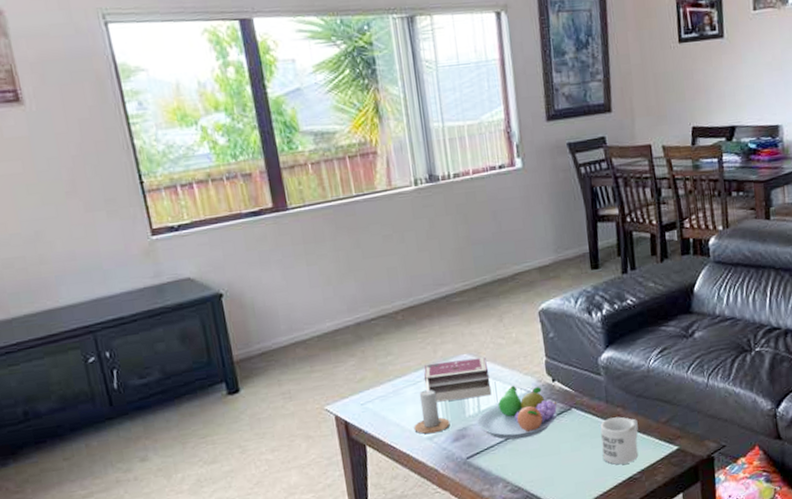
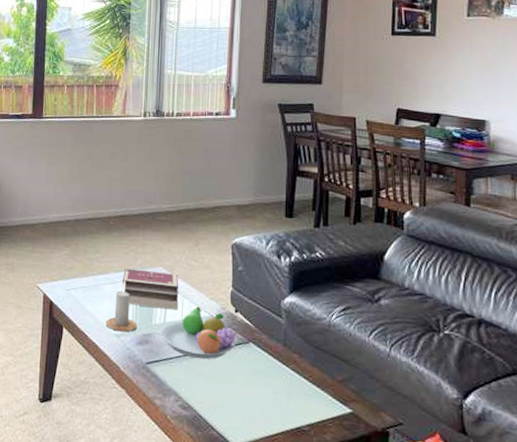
mug: present [600,416,639,465] -> none [273,361,313,413]

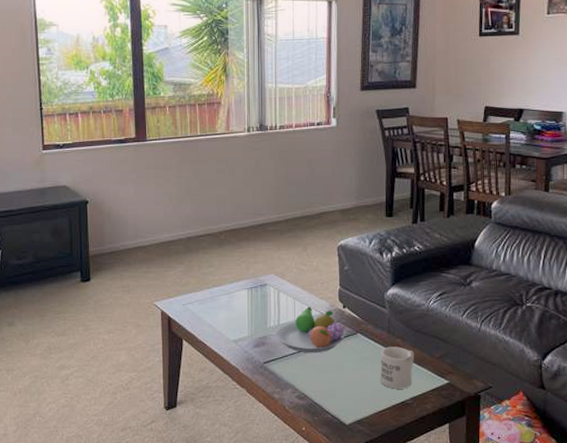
candle: present [106,280,137,332] -> none [223,290,253,338]
book: present [121,268,179,310] -> none [236,278,291,312]
mug: none [273,361,313,413] -> present [380,347,414,389]

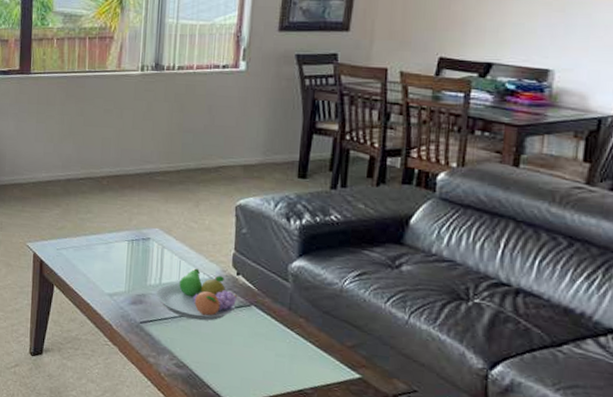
mug: present [380,347,414,389] -> none [274,325,320,376]

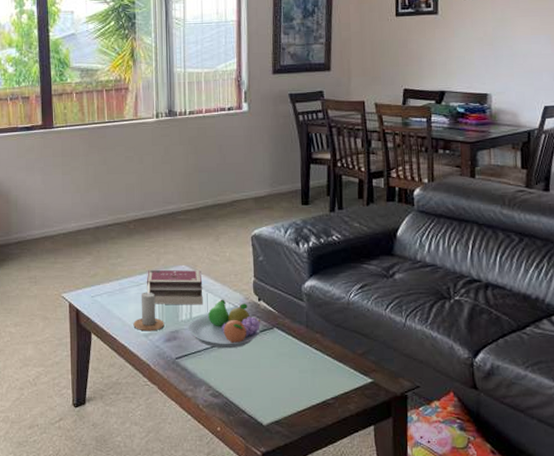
candle: none [98,240,131,292] -> present [133,281,164,331]
book: none [115,229,177,272] -> present [146,269,203,305]

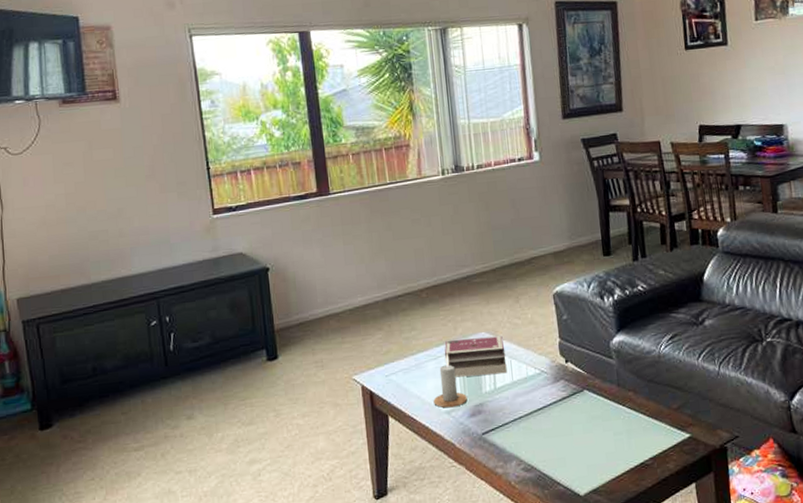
fruit bowl: present [188,299,261,349] -> none [492,364,570,418]

